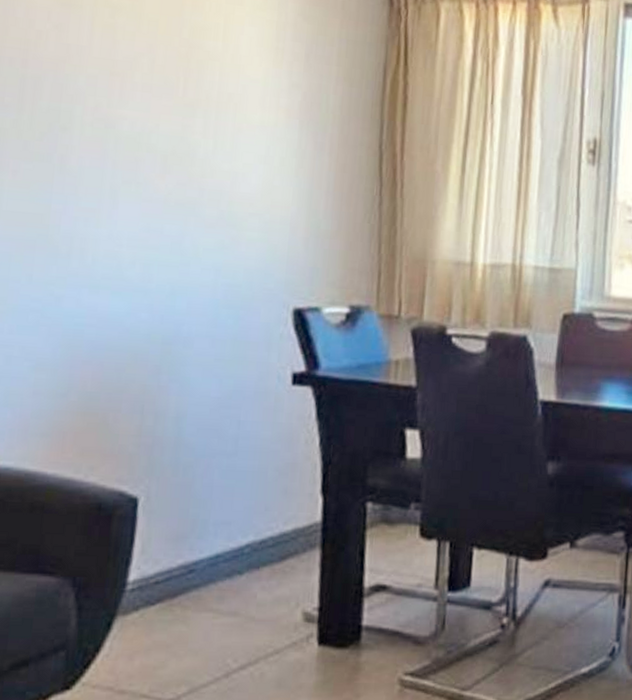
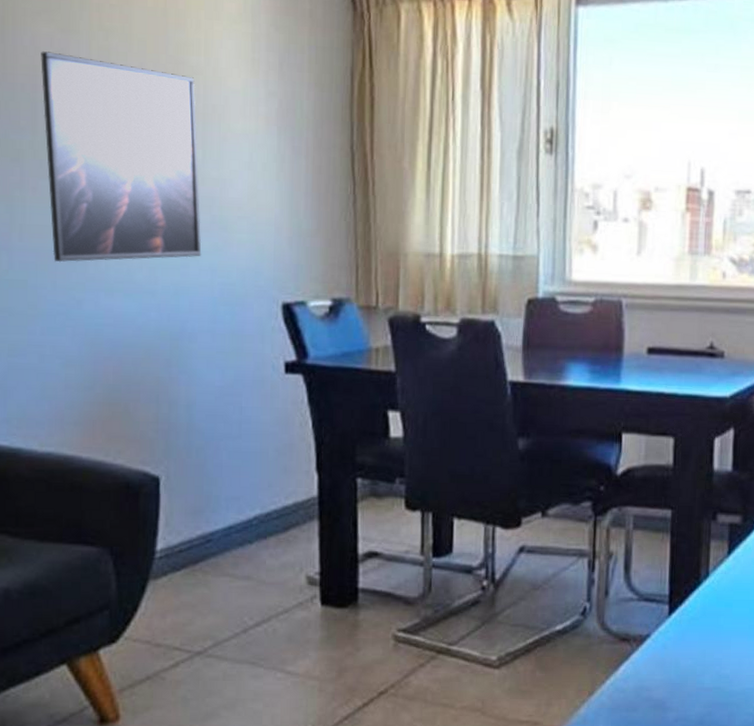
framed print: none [31,24,211,255] -> present [41,51,202,263]

